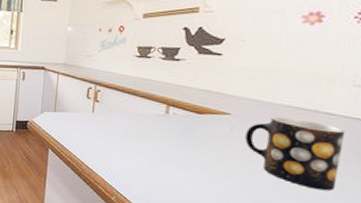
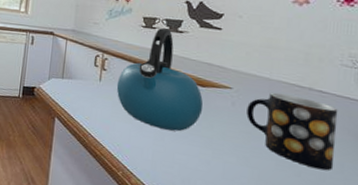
kettle: none [109,57,200,158] -> present [116,28,204,132]

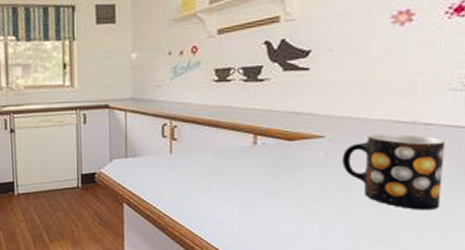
kettle: present [116,28,204,132] -> none [190,79,293,195]

